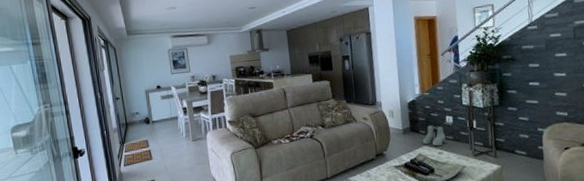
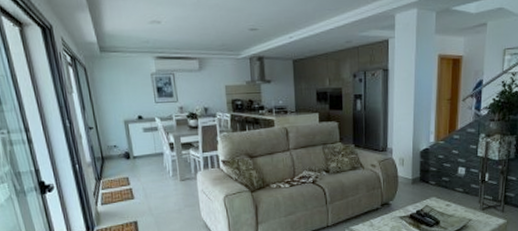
boots: present [423,125,446,147] -> none [432,176,455,198]

